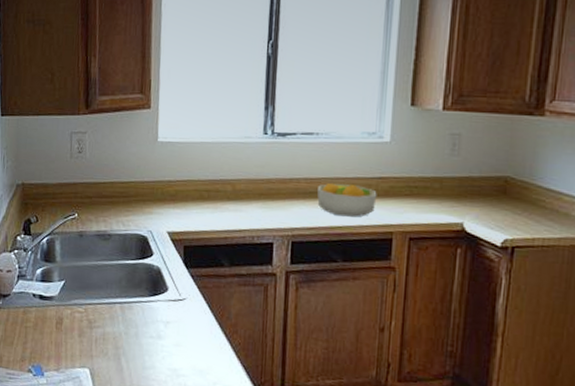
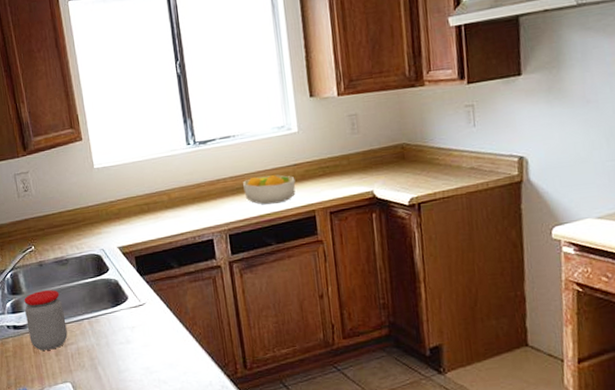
jar: none [54,263,97,329] -> present [24,290,68,351]

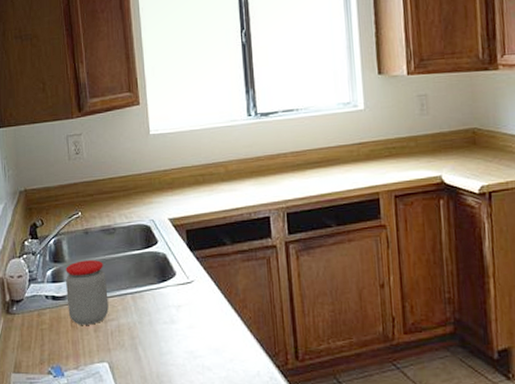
fruit bowl: present [243,174,296,205] -> none [304,152,360,184]

